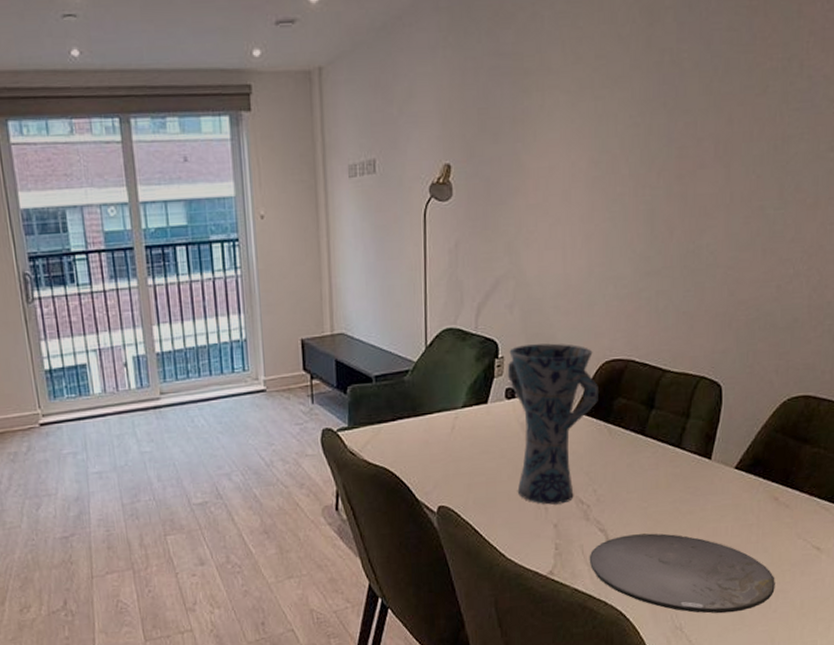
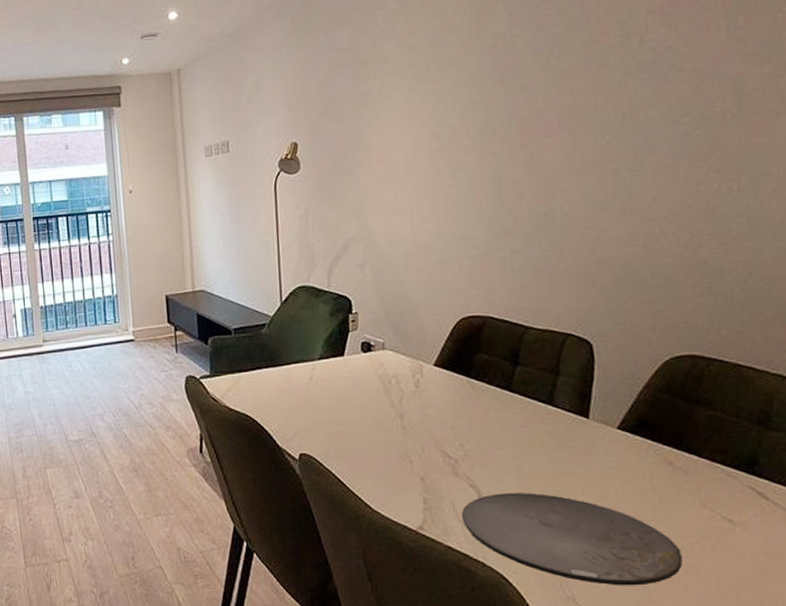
vase: present [507,343,598,505] -> none [362,300,458,458]

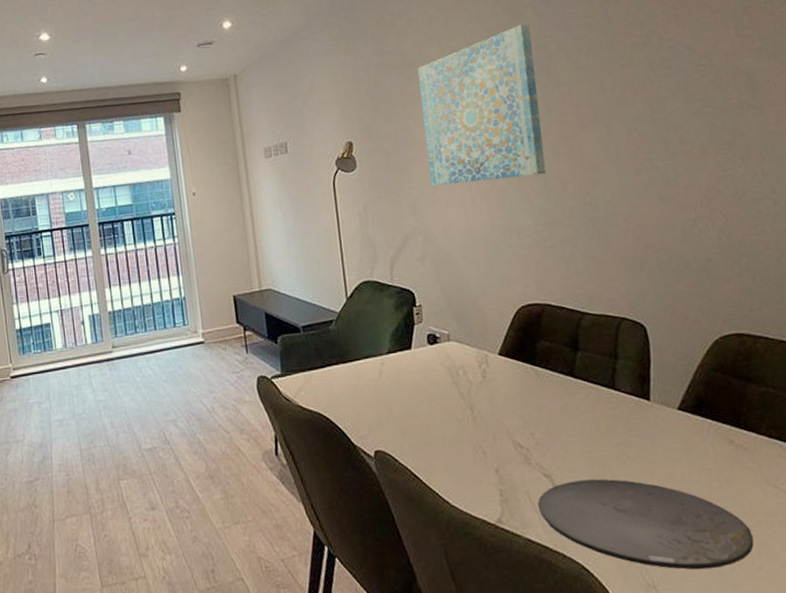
wall art: none [372,20,502,191] -> present [417,24,547,186]

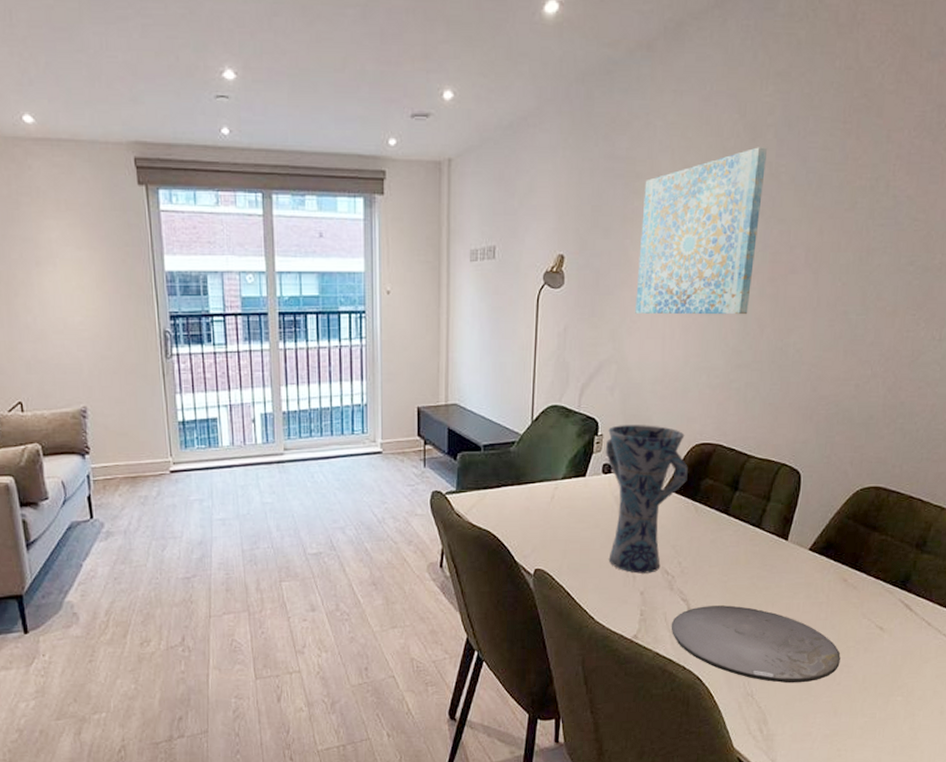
vase: none [426,291,521,449] -> present [605,425,688,574]

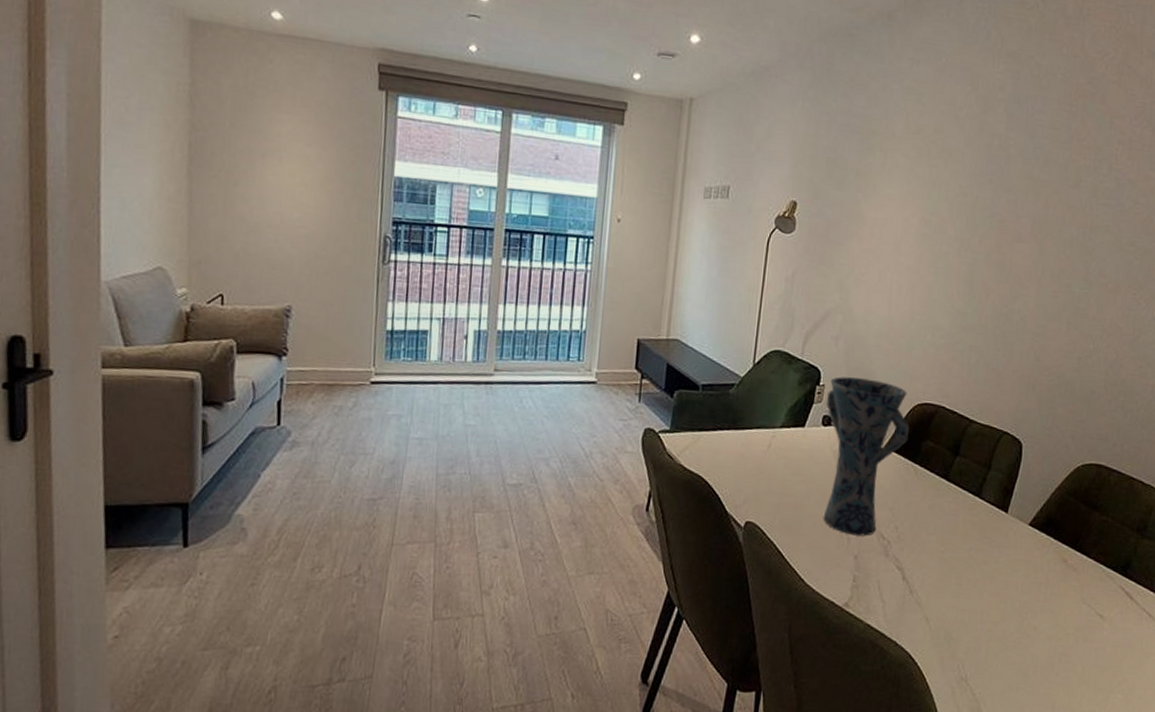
wall art: present [635,147,768,315] -> none [864,119,998,278]
plate: present [671,605,841,684] -> none [884,576,1059,671]

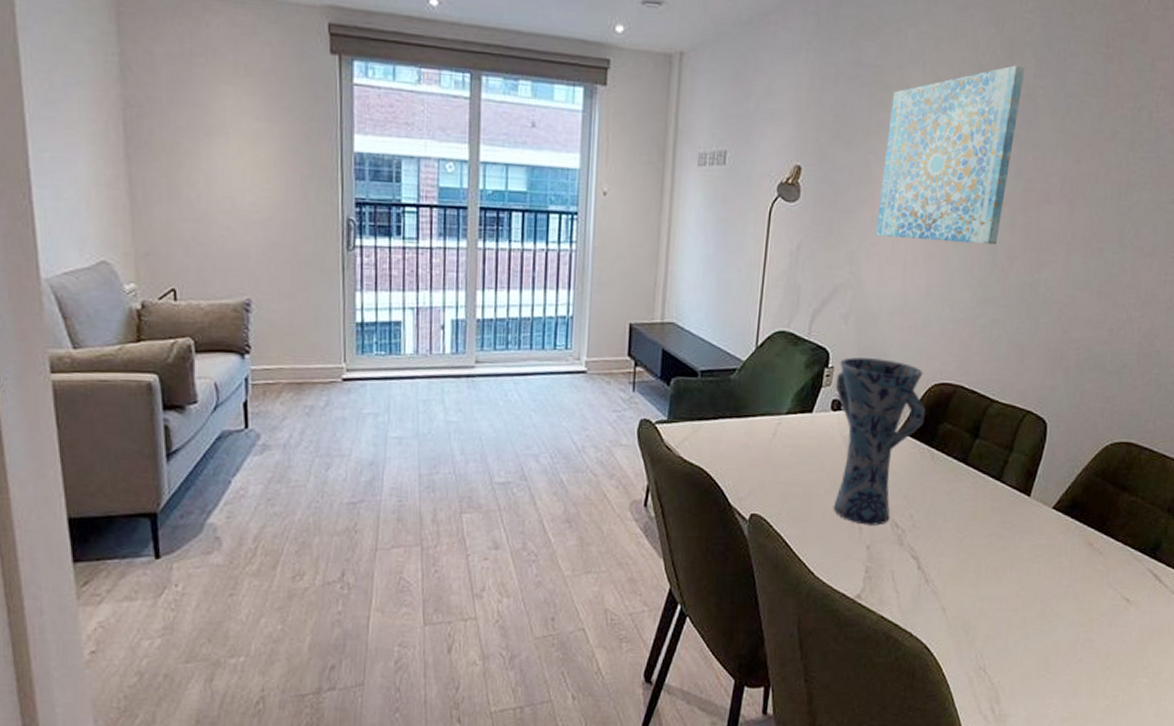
wall art: none [864,119,998,278] -> present [875,65,1026,245]

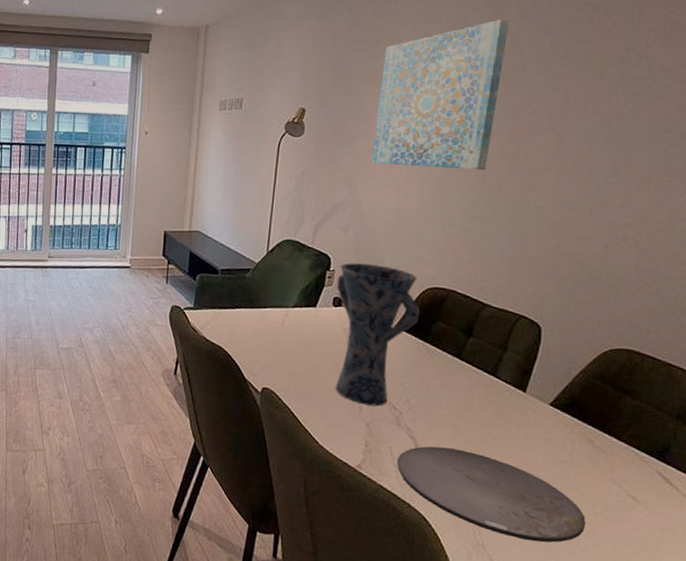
plate: none [898,565,1083,658] -> present [396,446,586,543]

